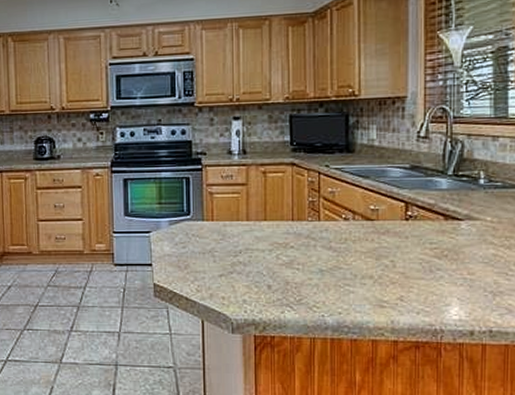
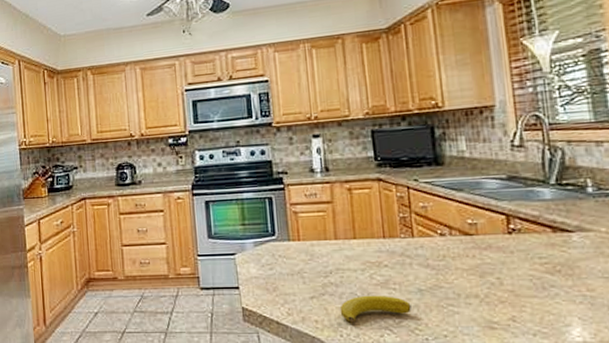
banana: none [246,274,312,300] -> present [340,295,411,323]

